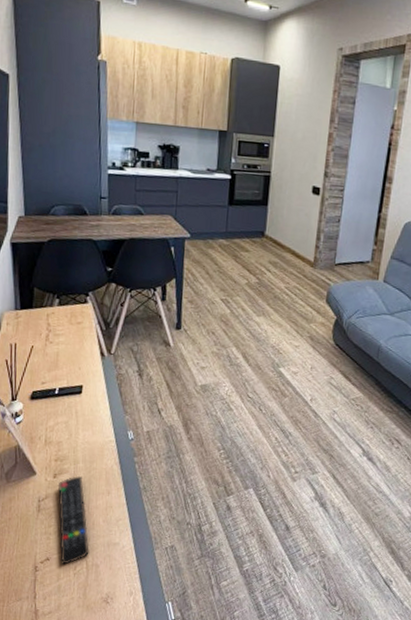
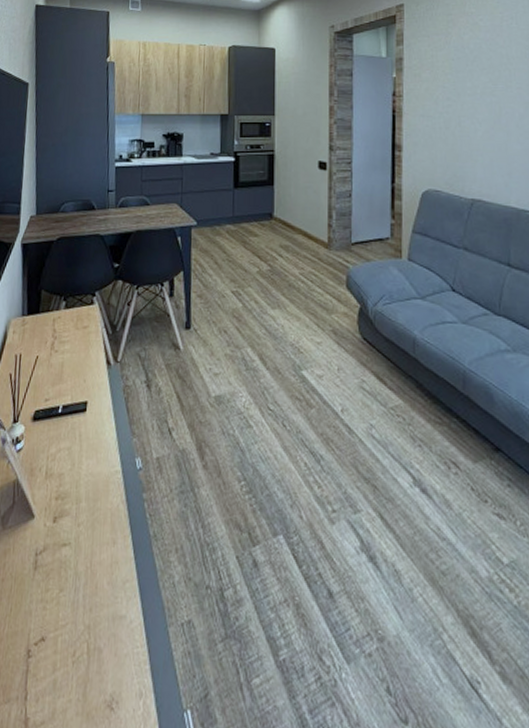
remote control: present [57,475,90,565] -> none [57,518,92,648]

